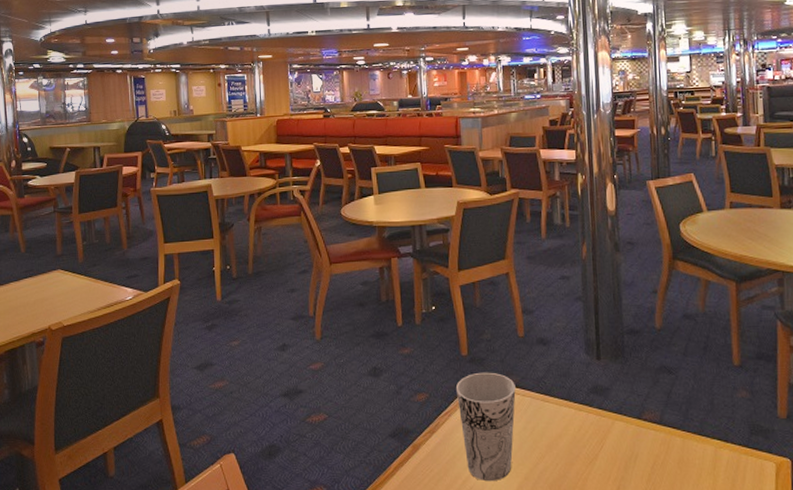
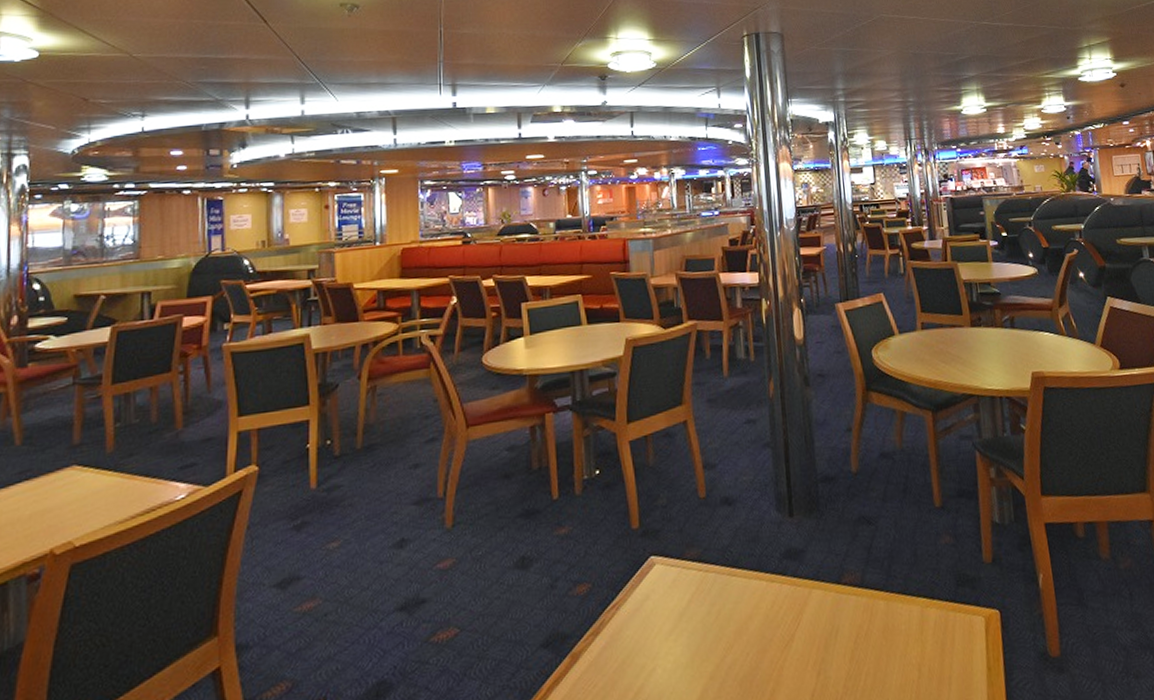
cup: present [455,372,516,482] -> none [624,546,698,690]

